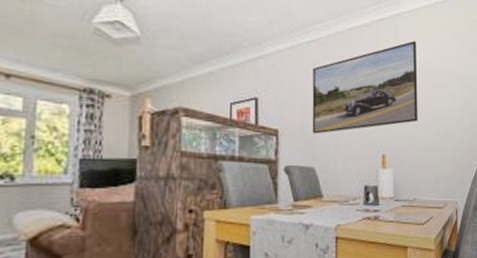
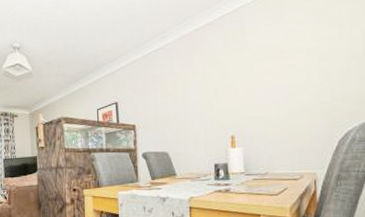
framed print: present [312,40,418,134] -> none [162,26,268,125]

